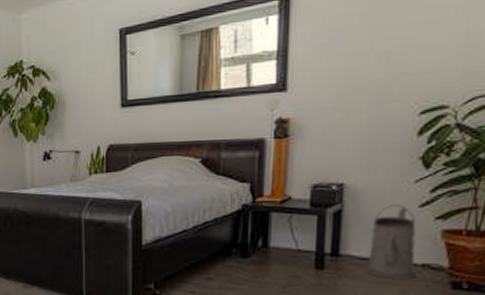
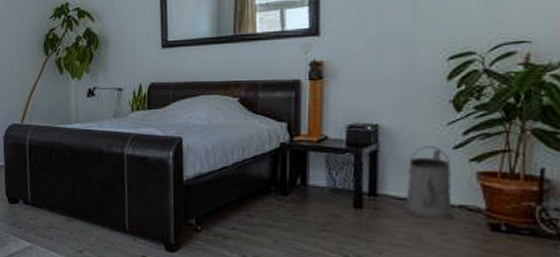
waste bin: none [285,213,332,260] -> present [322,153,369,199]

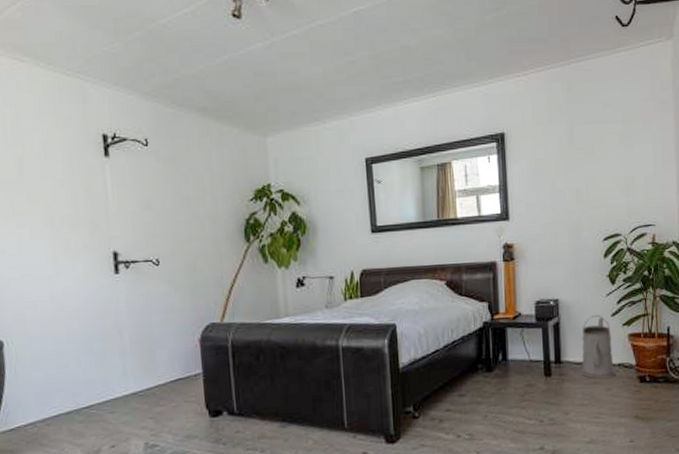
waste bin: present [322,153,369,199] -> none [518,326,553,369]

